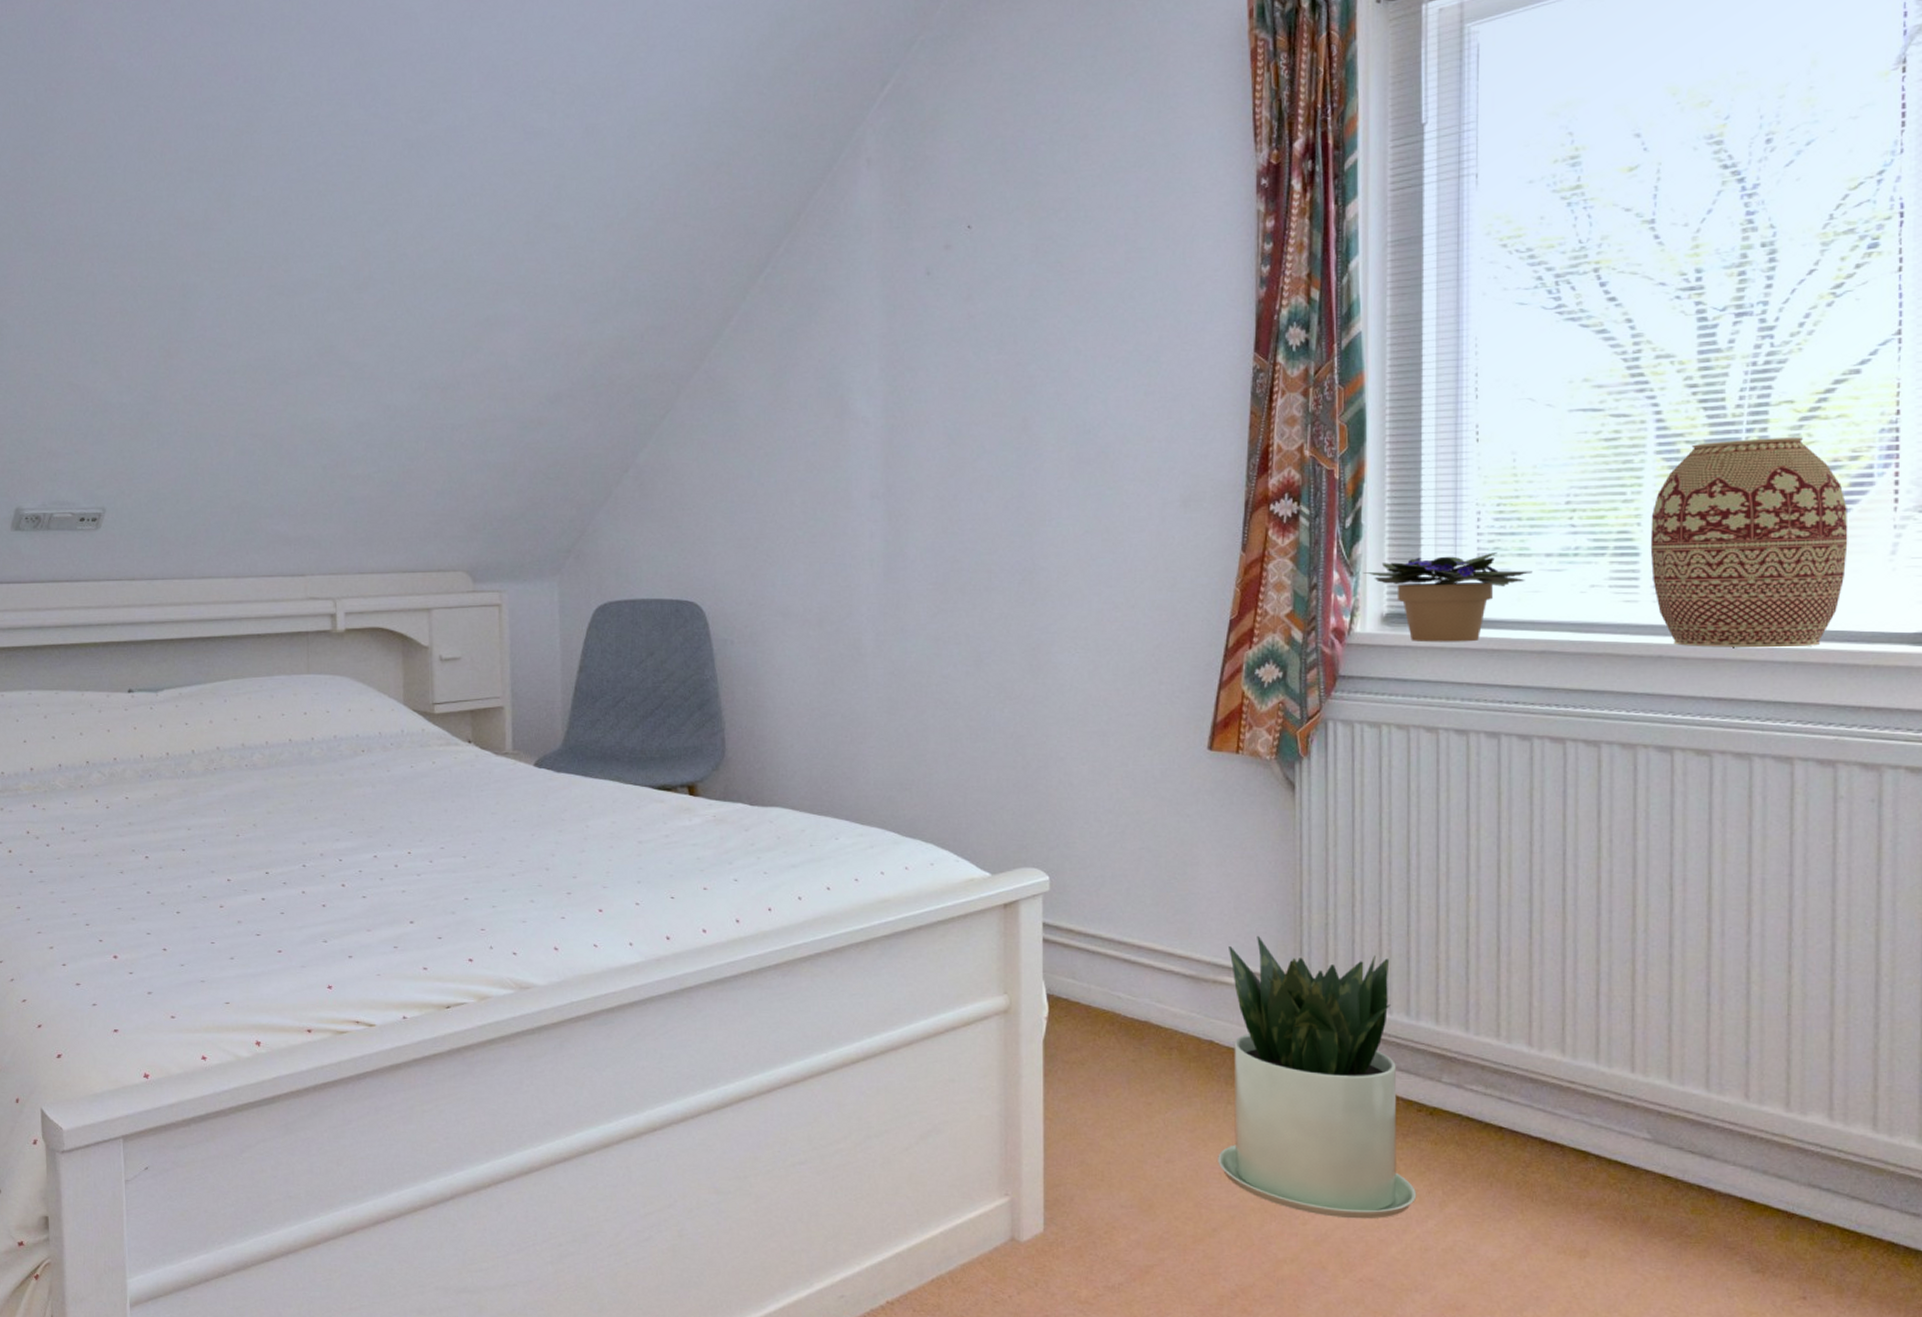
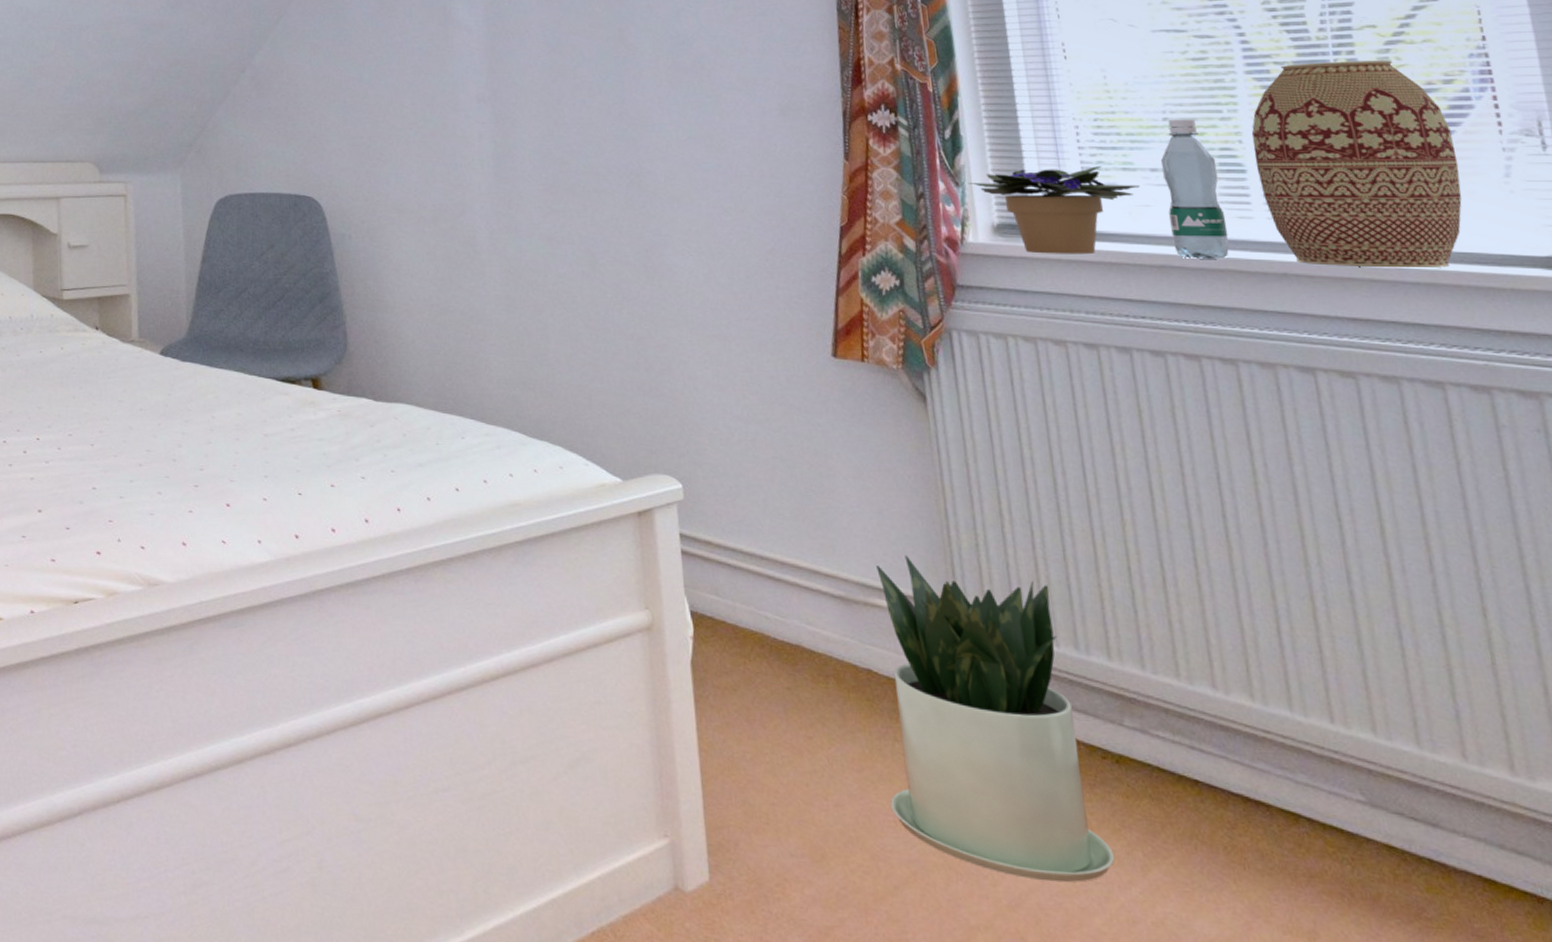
bottle: none [1556,502,1612,644] -> present [1160,119,1230,259]

